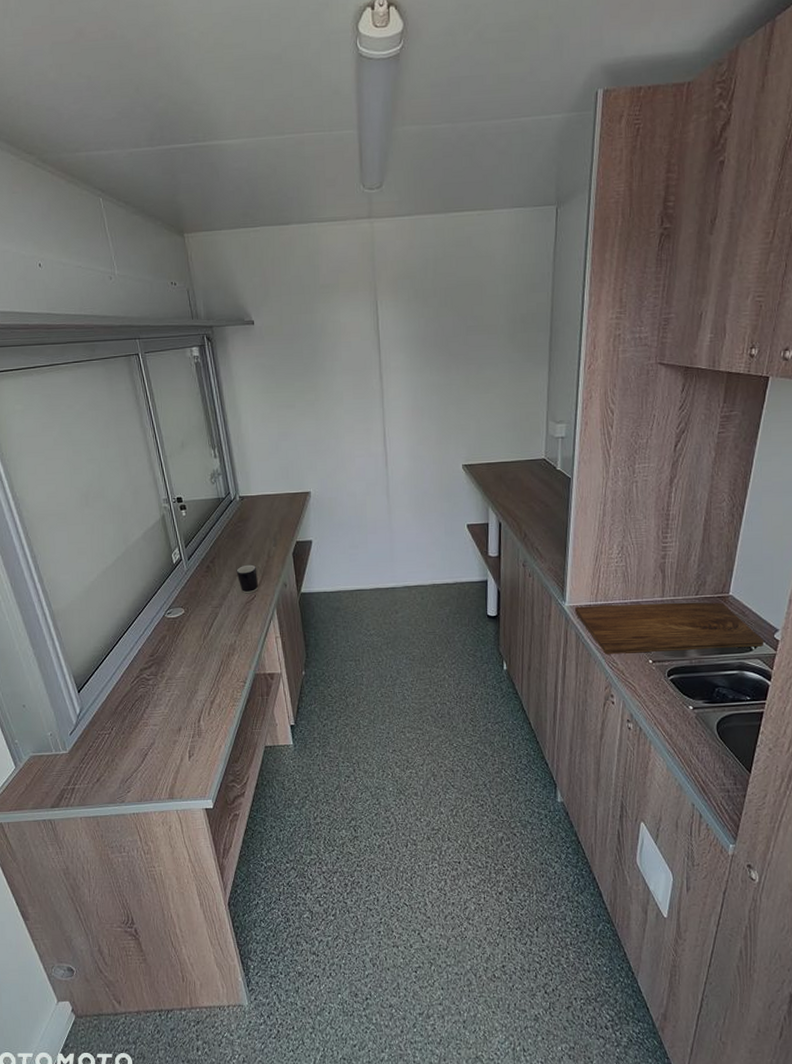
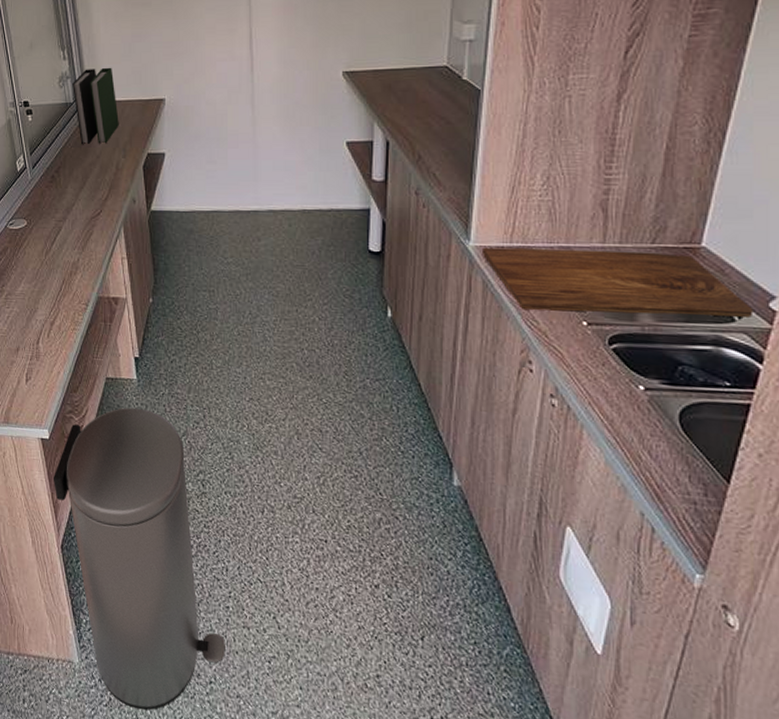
pedal bin: none [218,770,379,1035] -> present [52,407,225,711]
binder: none [224,464,269,536] -> present [72,67,119,145]
mug: present [236,564,258,594] -> none [82,176,104,209]

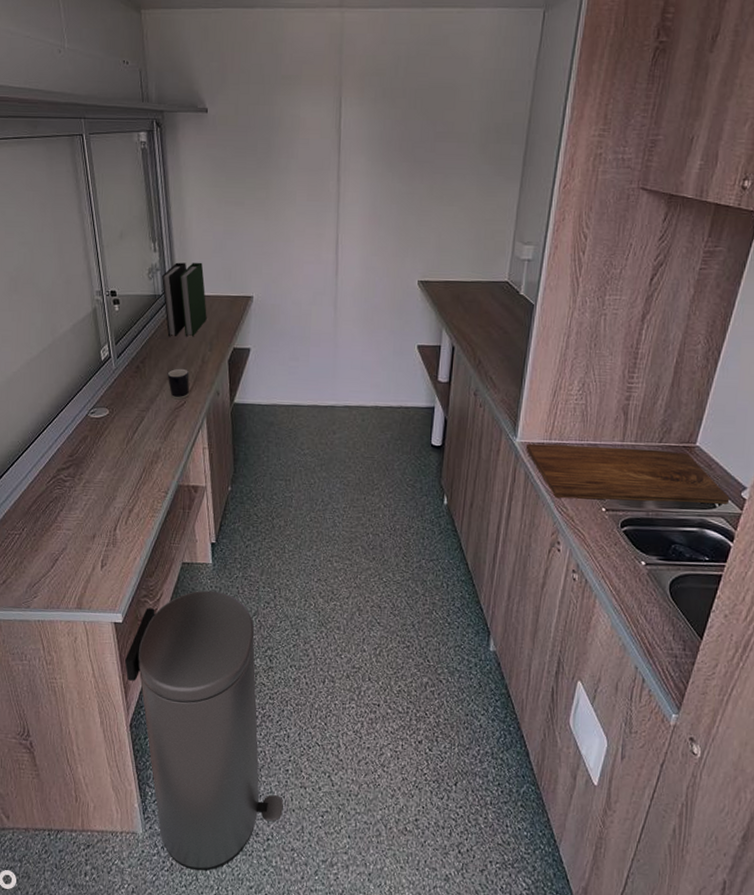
mug: none [82,176,104,209] -> present [167,368,190,400]

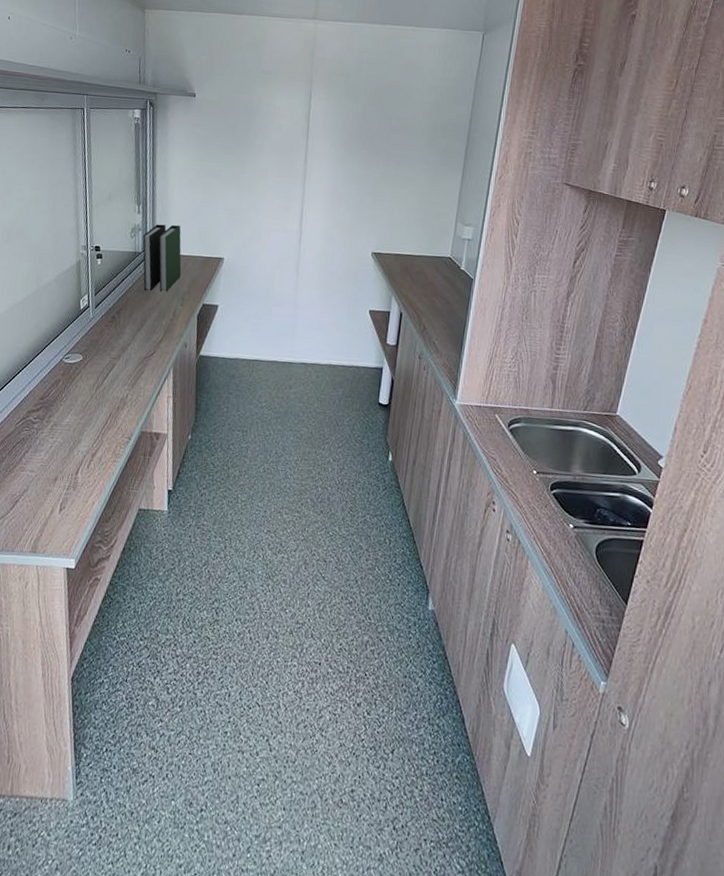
pedal bin: present [124,590,283,871] -> none [72,538,220,846]
mug: present [167,368,190,400] -> none [139,320,161,349]
cutting board: present [525,443,730,504] -> none [464,406,648,472]

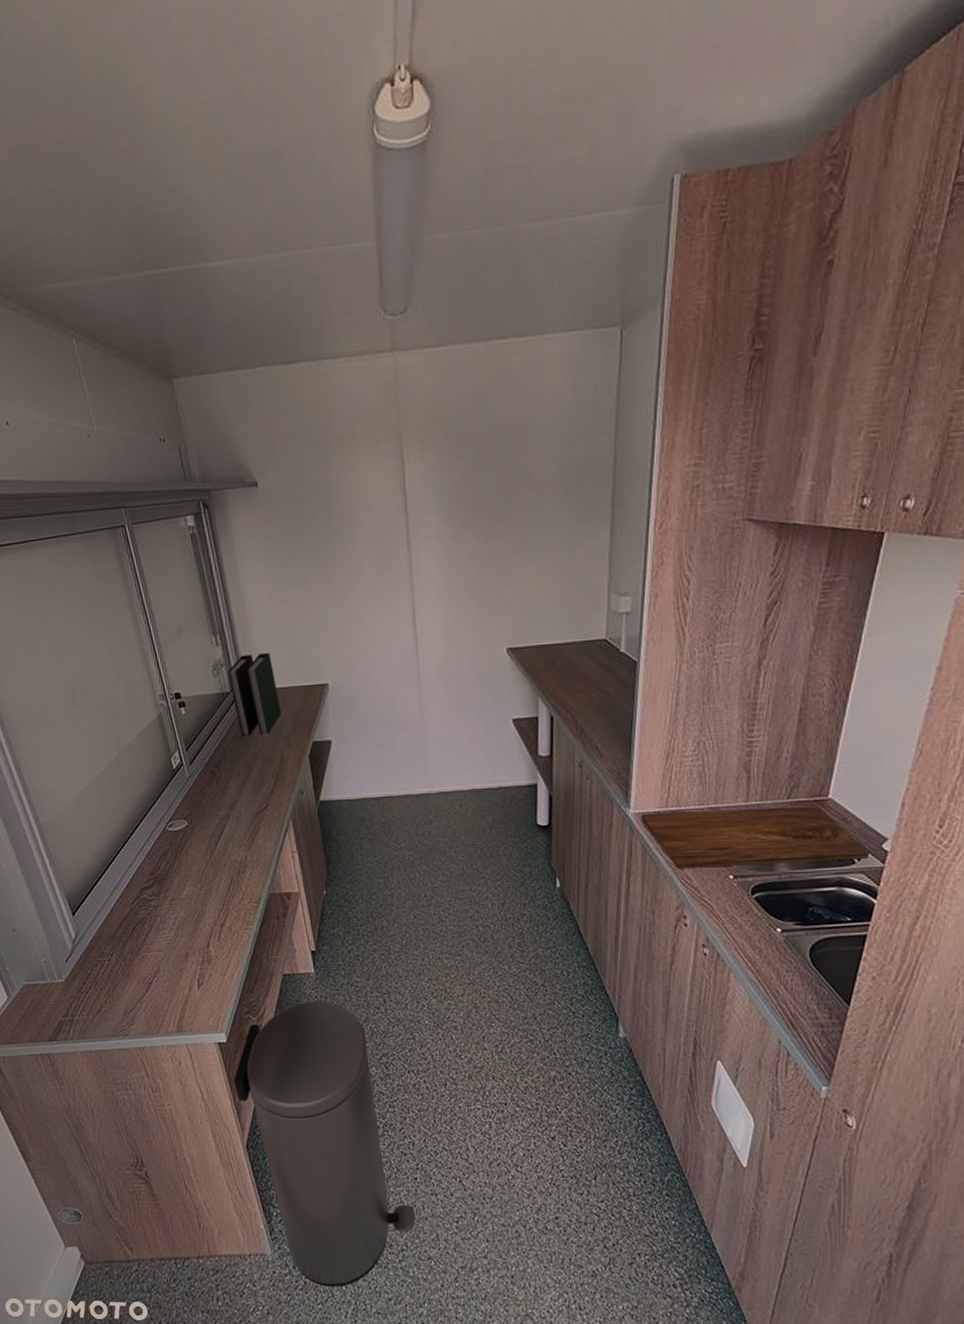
pedal bin: none [72,538,220,846] -> present [233,1001,416,1287]
cutting board: none [464,406,648,472] -> present [640,807,870,870]

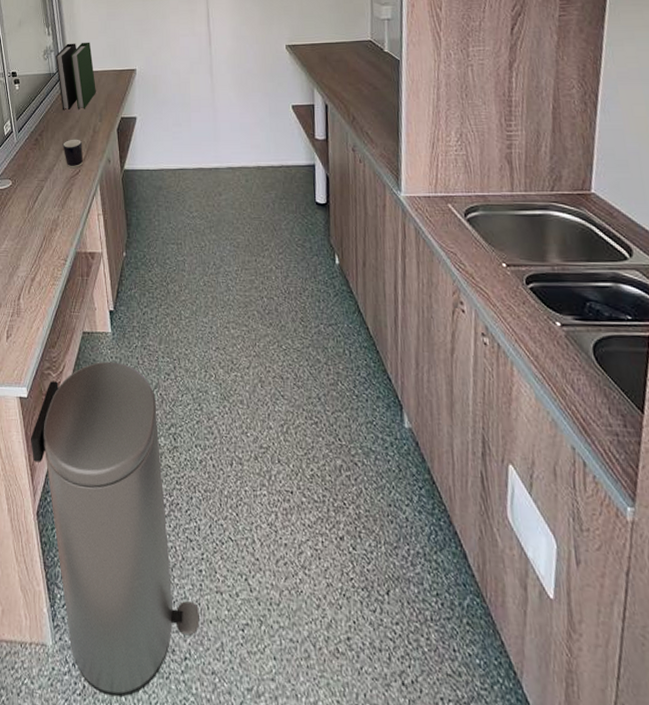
mug: none [245,769,270,803] -> present [62,139,83,168]
cutting board: present [640,807,870,870] -> none [411,197,641,255]

